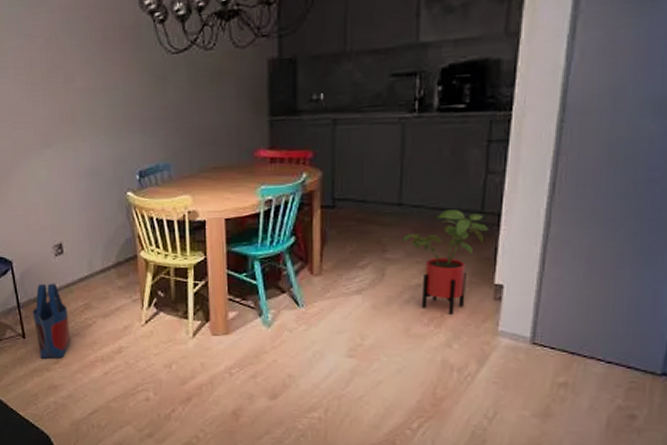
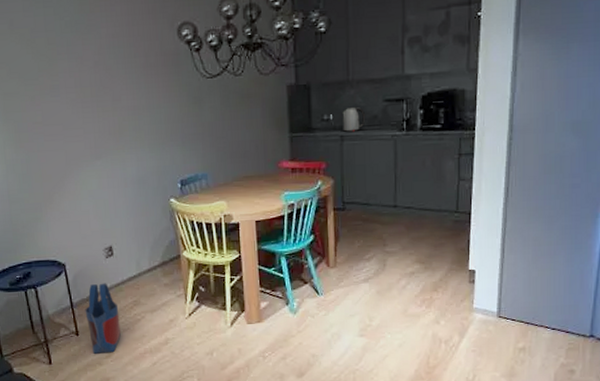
kettle: none [336,83,366,116] -> present [342,106,366,133]
house plant: present [402,210,489,314] -> none [398,210,463,296]

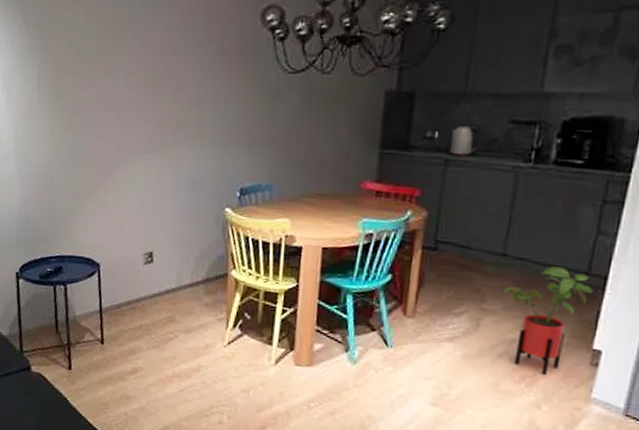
tote bag: present [85,283,121,354] -> none [113,291,151,369]
house plant: none [398,210,463,296] -> present [502,266,594,375]

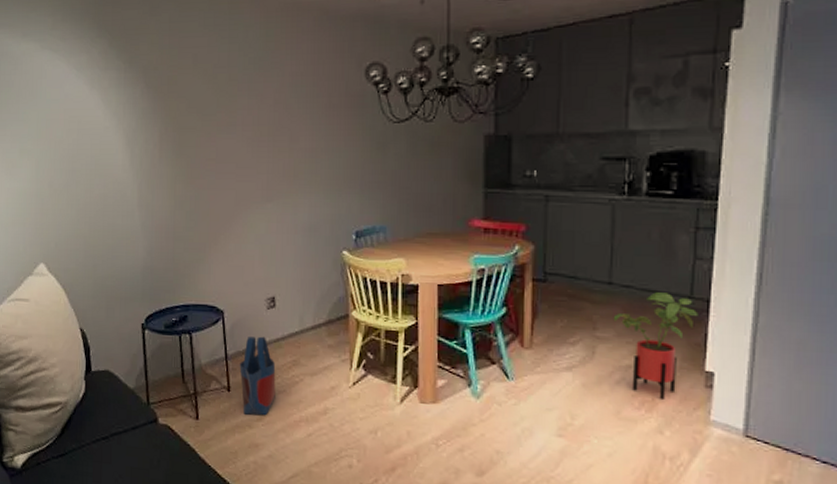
tote bag: none [113,291,151,369] -> present [239,336,276,415]
kettle: present [449,125,483,157] -> none [548,163,578,193]

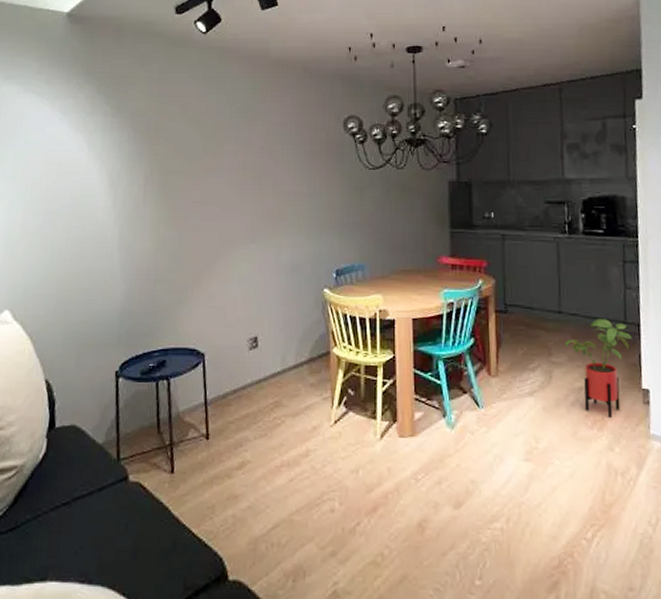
tote bag: present [239,336,276,415] -> none [219,378,257,463]

